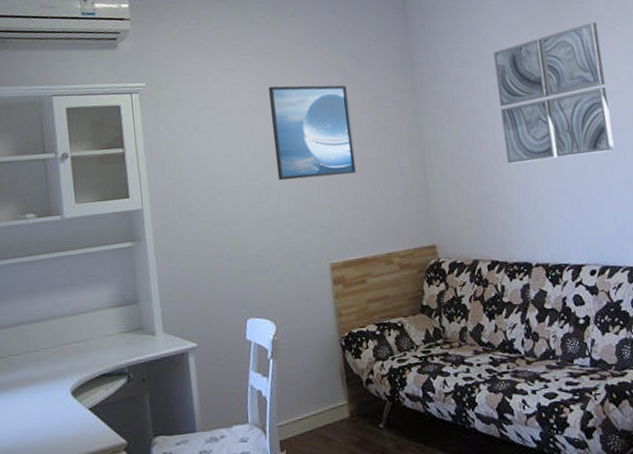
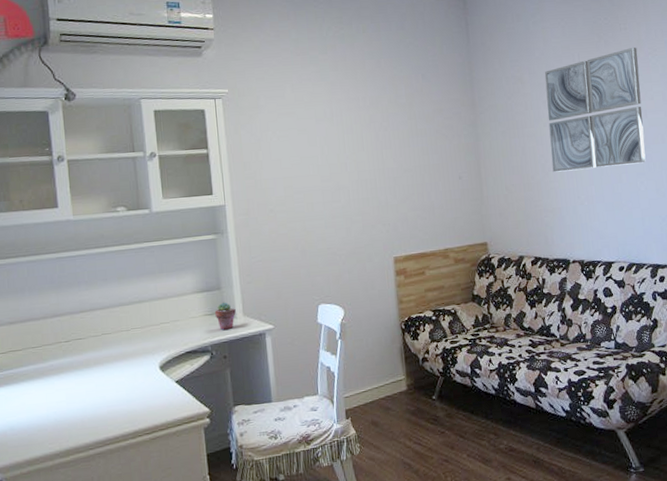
potted succulent: none [132,317,155,349] -> present [215,302,236,330]
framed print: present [268,85,356,181] -> none [341,96,419,183]

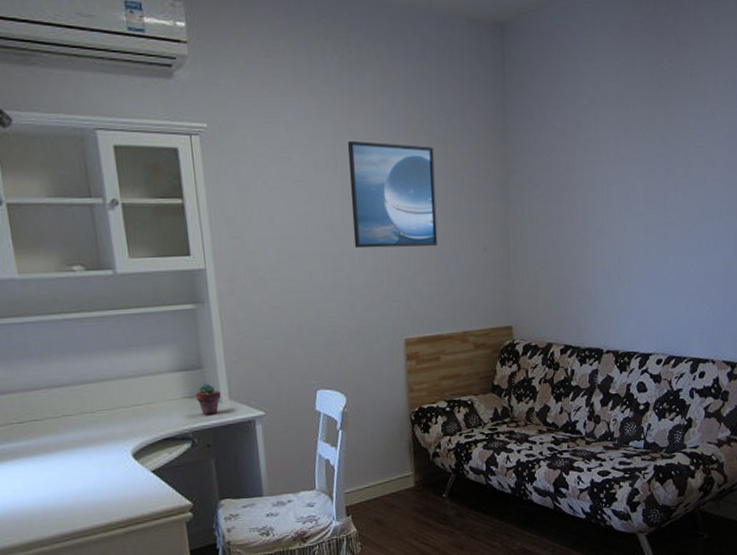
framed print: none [341,96,419,183] -> present [347,140,438,249]
wall art: present [544,47,646,173] -> none [591,99,703,248]

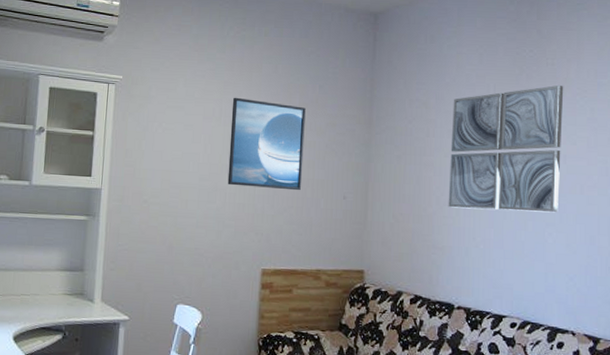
potted succulent: present [196,383,221,415] -> none [74,284,95,313]
wall art: none [591,99,703,248] -> present [448,85,564,213]

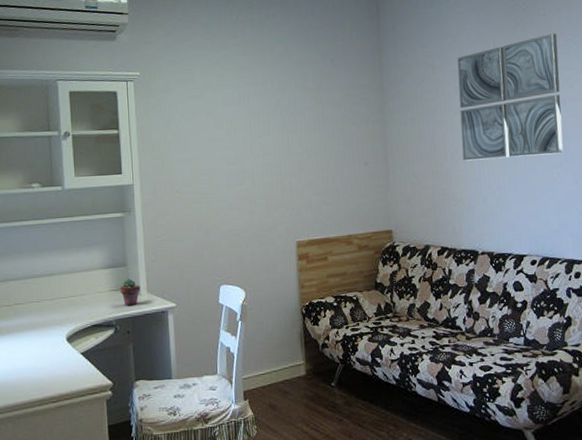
potted succulent: none [74,284,95,313] -> present [120,278,140,306]
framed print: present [227,97,306,191] -> none [249,80,325,166]

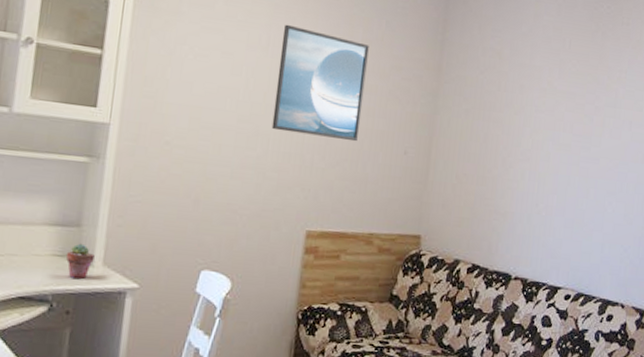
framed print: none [249,80,325,166] -> present [271,24,369,142]
wall art: present [457,33,564,161] -> none [513,46,636,182]

